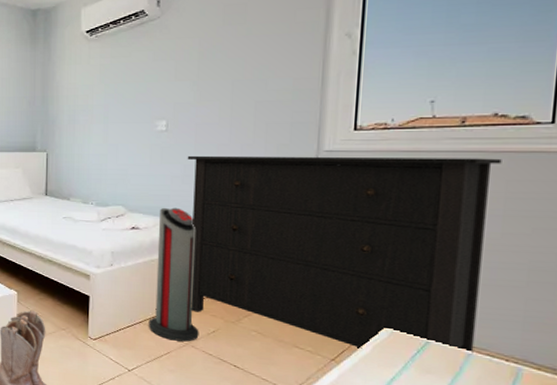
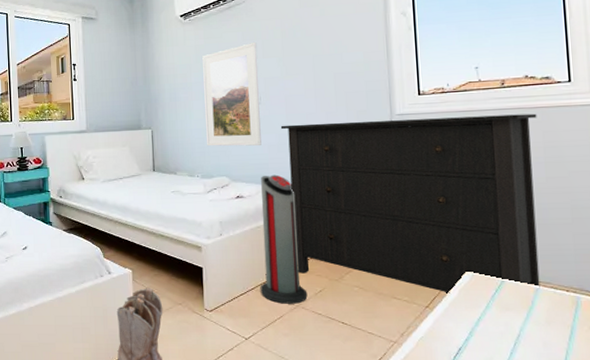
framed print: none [103,63,169,177] -> present [202,42,262,146]

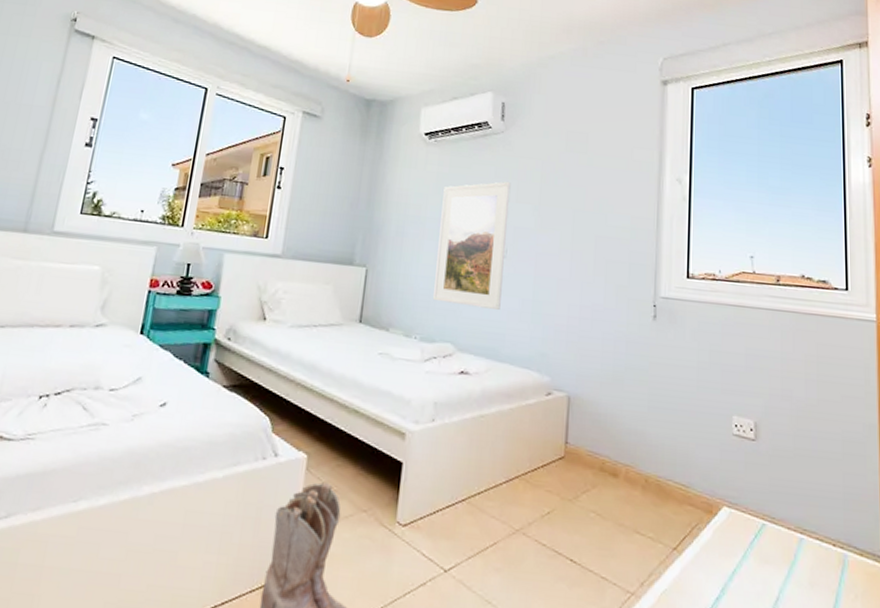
air purifier: present [260,174,308,304] -> none [472,349,533,528]
dresser: present [280,113,540,293] -> none [523,288,812,538]

